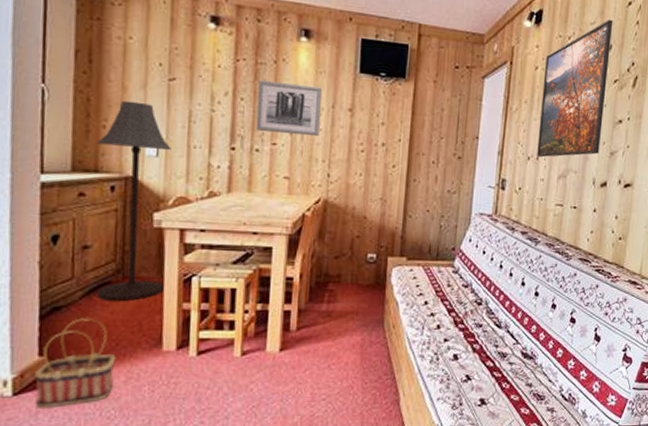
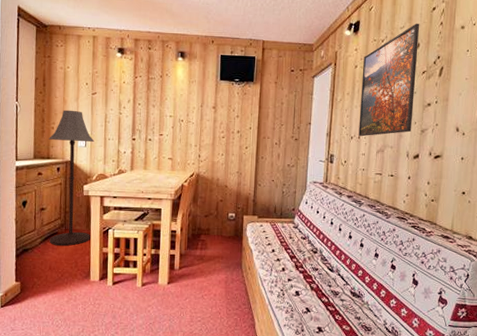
basket: present [33,318,116,408] -> none [12,257,62,317]
wall art: present [256,79,322,137] -> none [149,90,193,128]

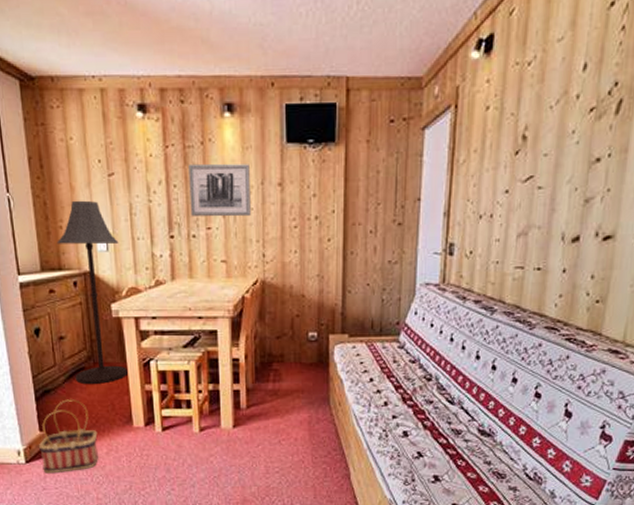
basket: none [12,257,62,317] -> present [38,399,98,474]
wall art: none [149,90,193,128] -> present [188,163,251,217]
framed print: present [358,23,420,137] -> none [490,29,589,215]

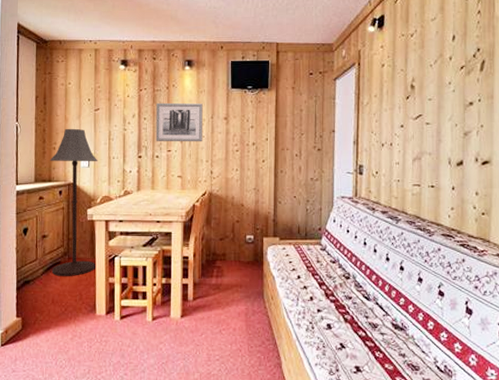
basket: present [38,399,98,474] -> none [13,289,65,357]

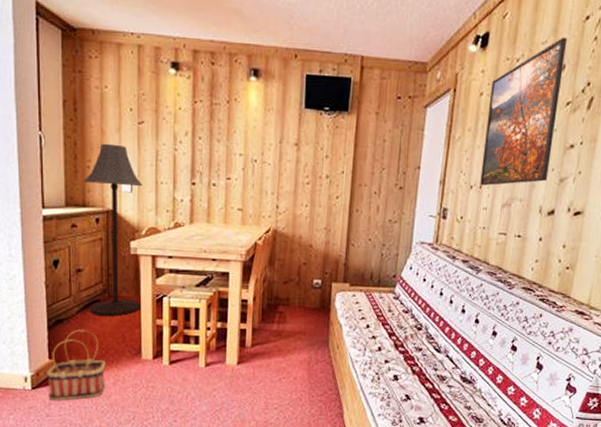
basket: none [13,289,65,357] -> present [46,329,106,401]
wall art: present [156,102,203,142] -> none [212,119,270,171]
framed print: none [390,13,454,143] -> present [480,36,568,186]

